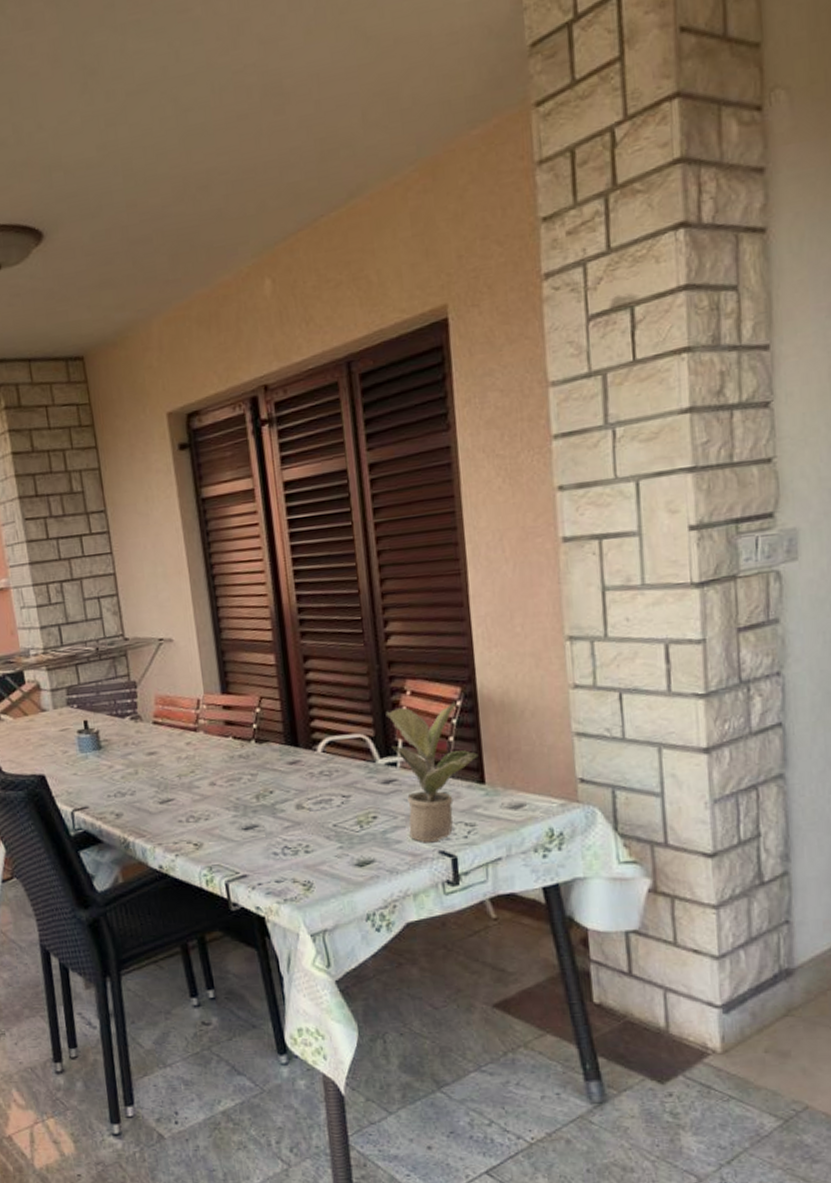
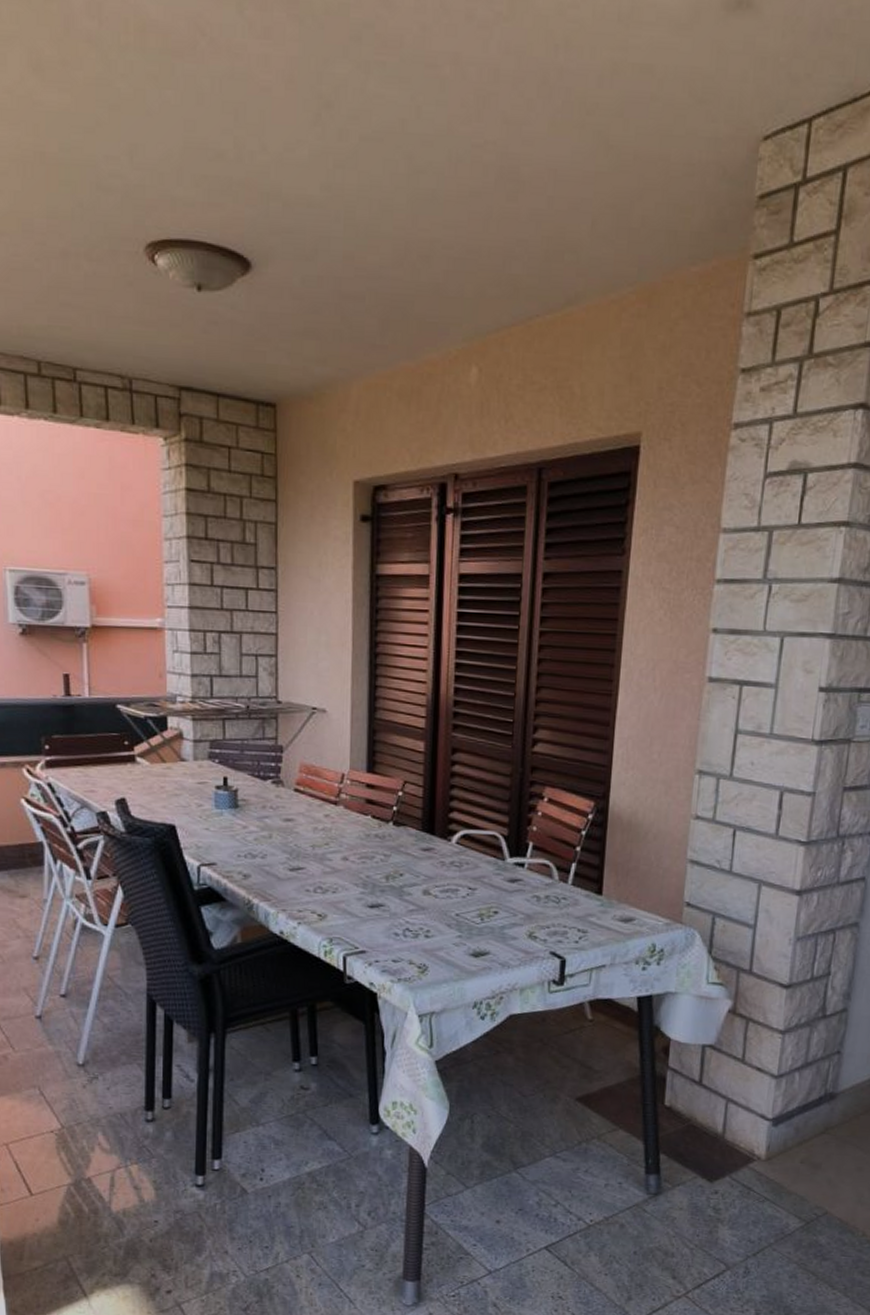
potted plant: present [385,702,479,842] -> none [521,812,600,942]

